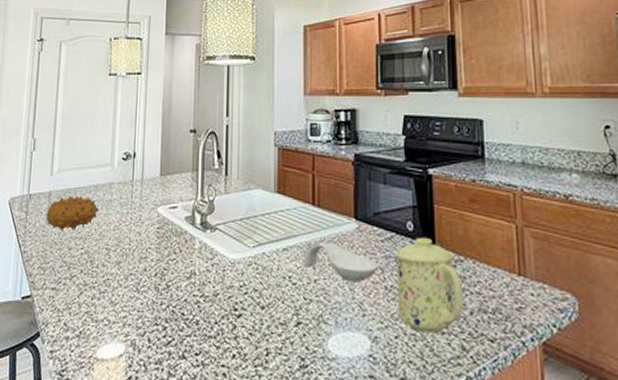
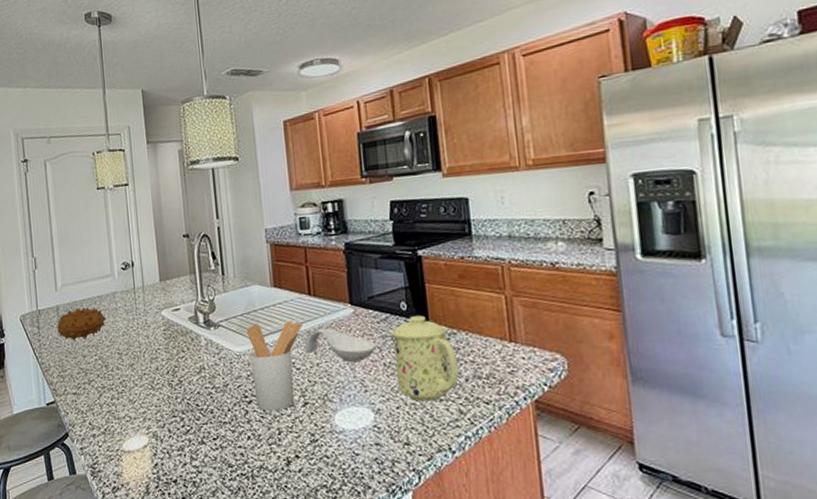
utensil holder: none [243,230,303,329] -> present [246,321,302,411]

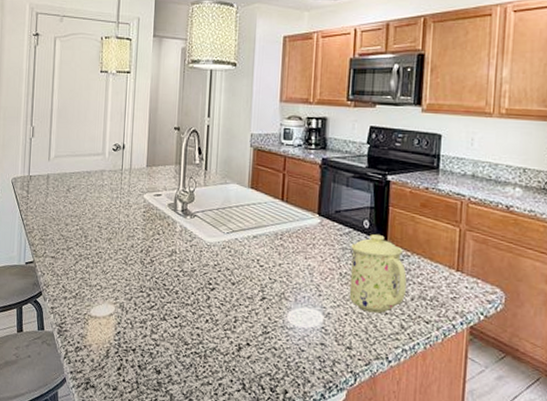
fruit: present [57,307,106,340] -> none [45,179,91,209]
utensil holder: present [246,321,302,411] -> none [218,219,272,301]
spoon rest: present [304,328,376,362] -> none [270,232,335,268]

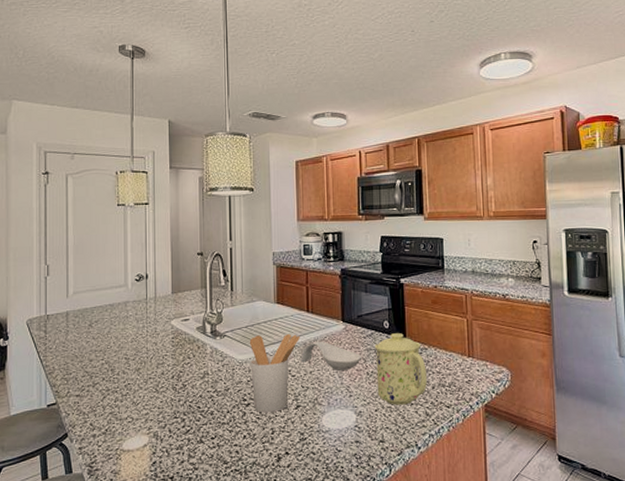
utensil holder: none [218,219,272,301] -> present [249,334,300,413]
spoon rest: none [270,232,335,268] -> present [300,341,361,370]

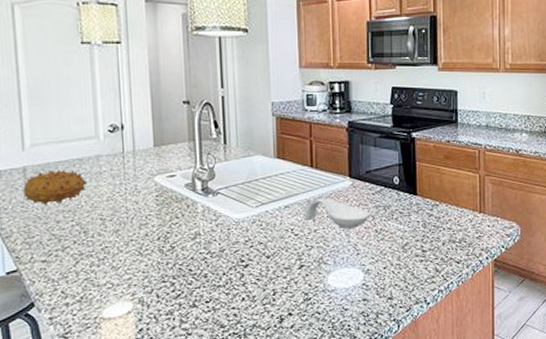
fruit: none [65,314,116,345] -> present [23,170,87,205]
utensil holder: present [249,334,300,413] -> none [246,191,303,274]
mug: present [374,333,427,405] -> none [384,189,437,262]

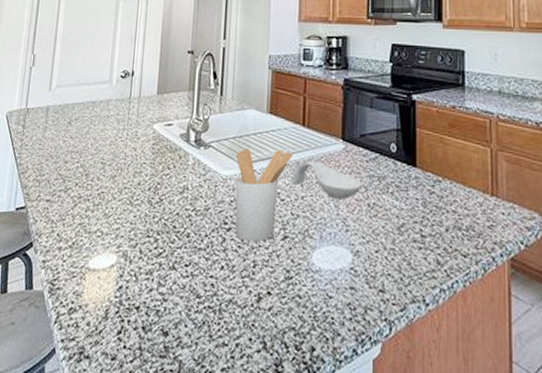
fruit: present [23,170,87,205] -> none [43,111,95,144]
utensil holder: none [246,191,303,274] -> present [235,148,293,242]

